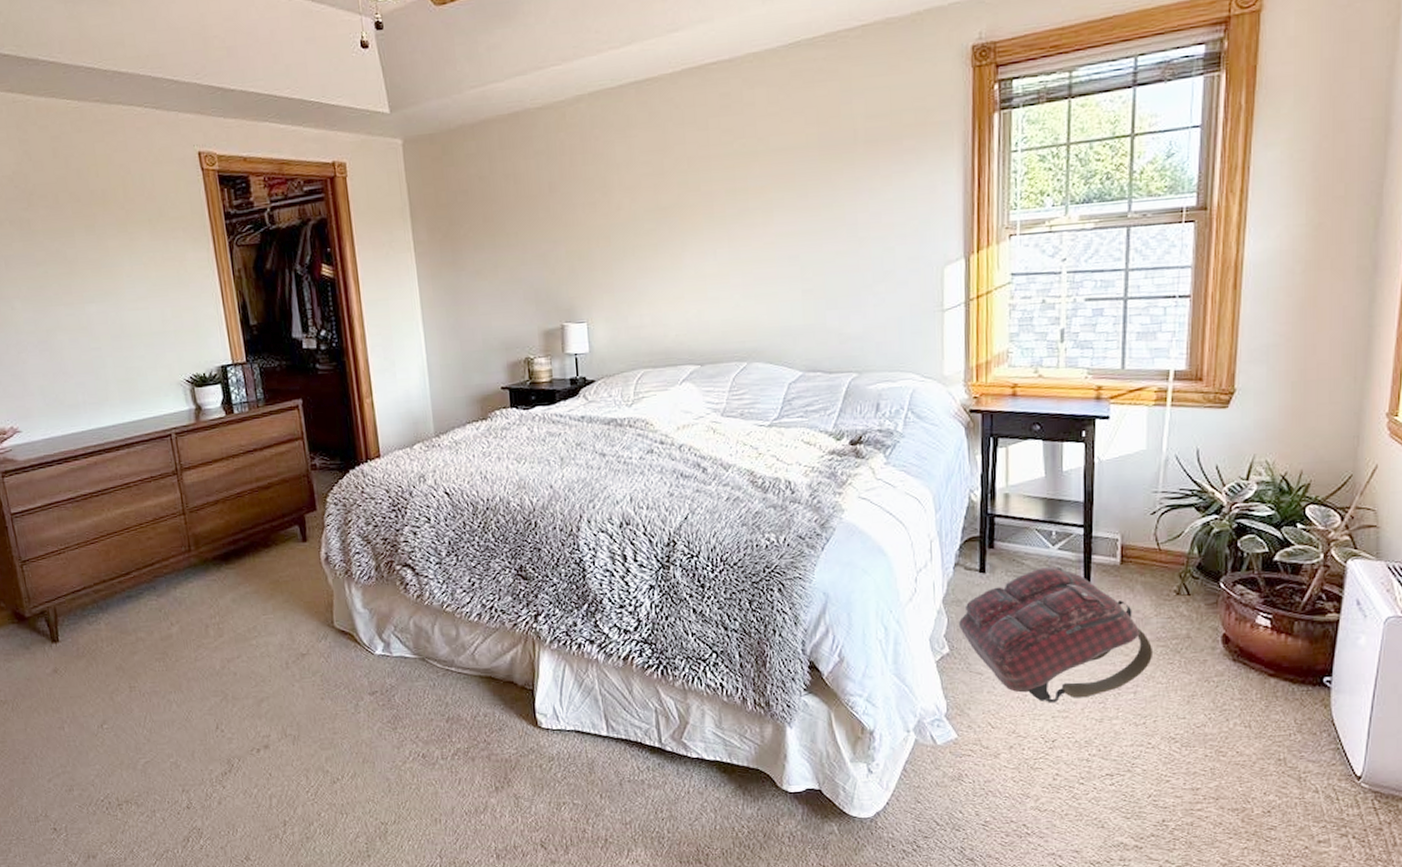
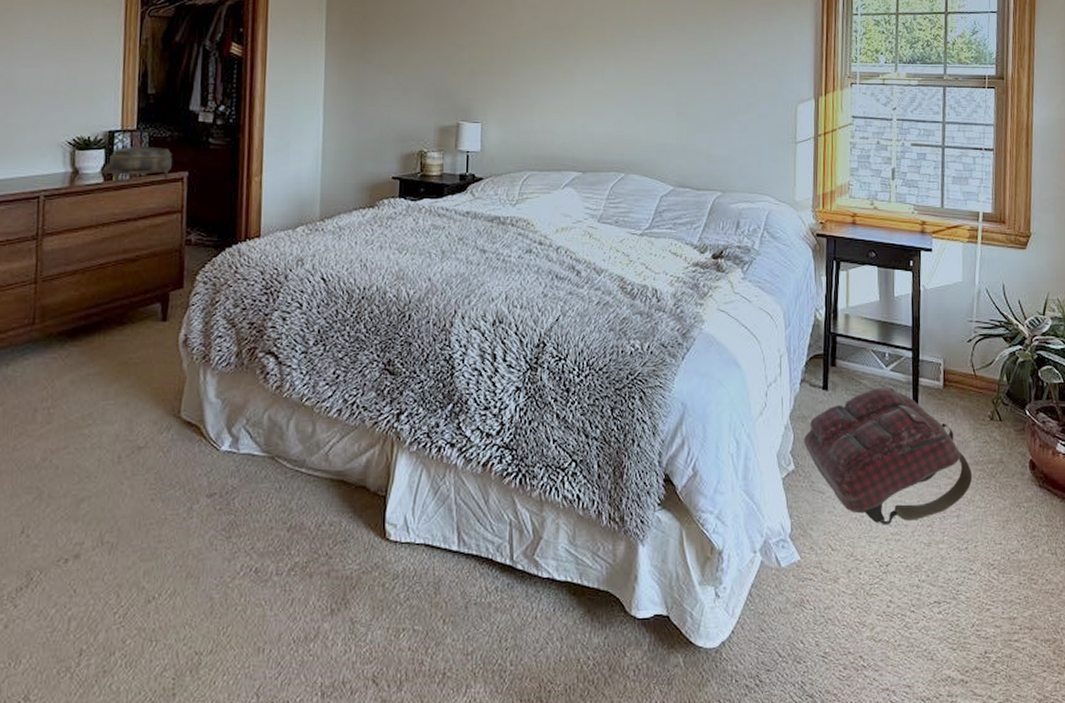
jewelry box: none [222,377,286,415] -> present [102,146,172,182]

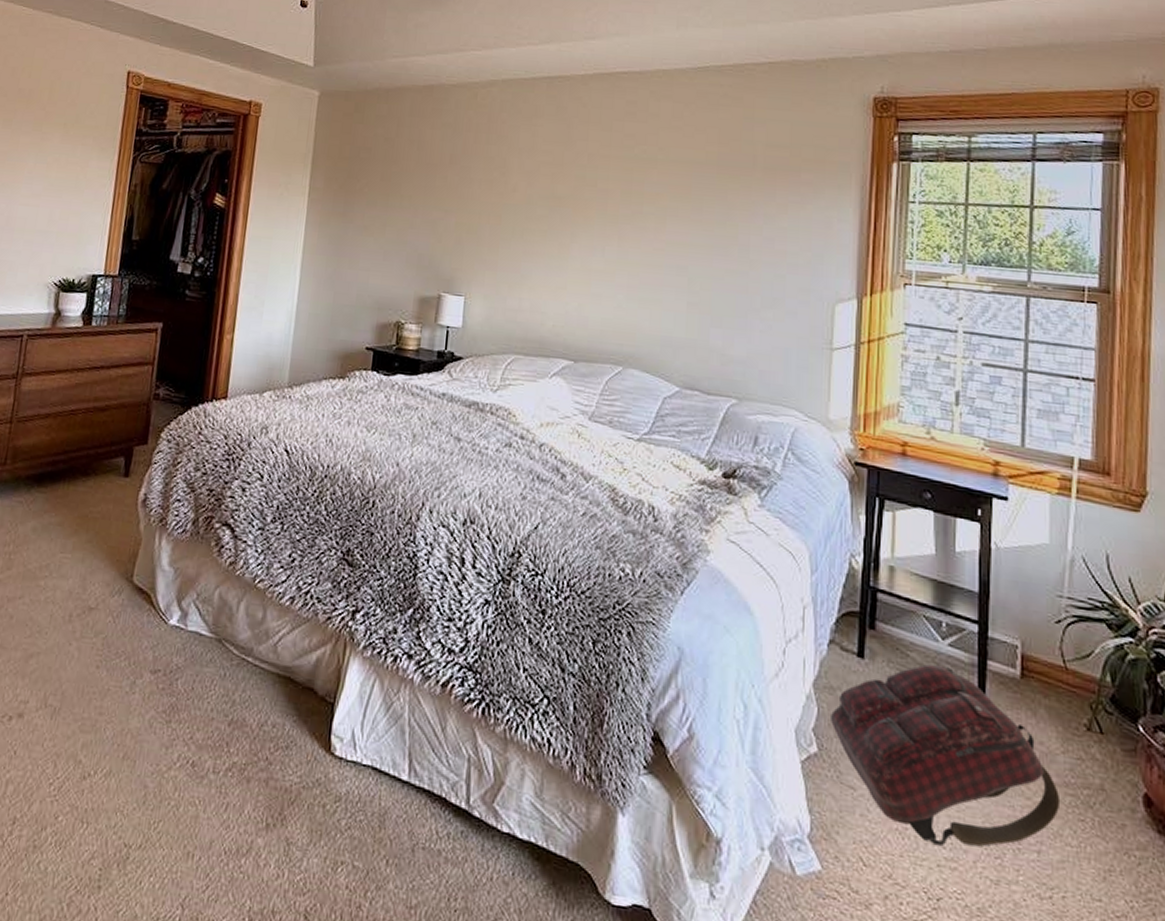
jewelry box: present [102,146,172,182] -> none [82,292,149,329]

